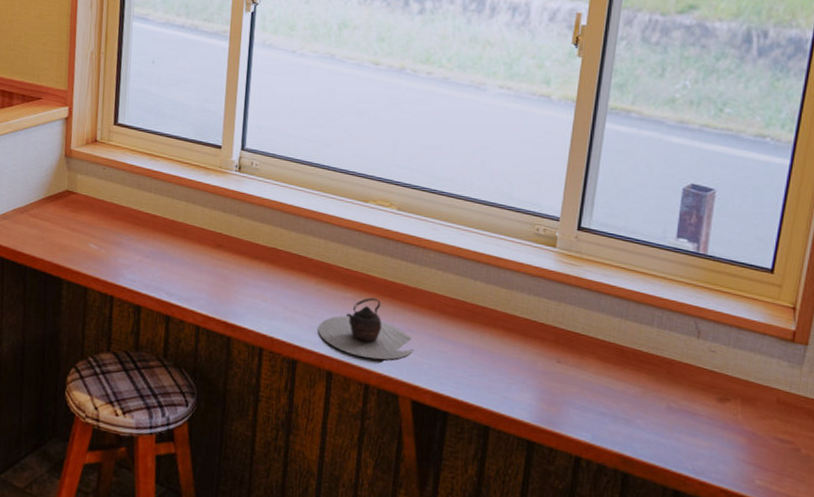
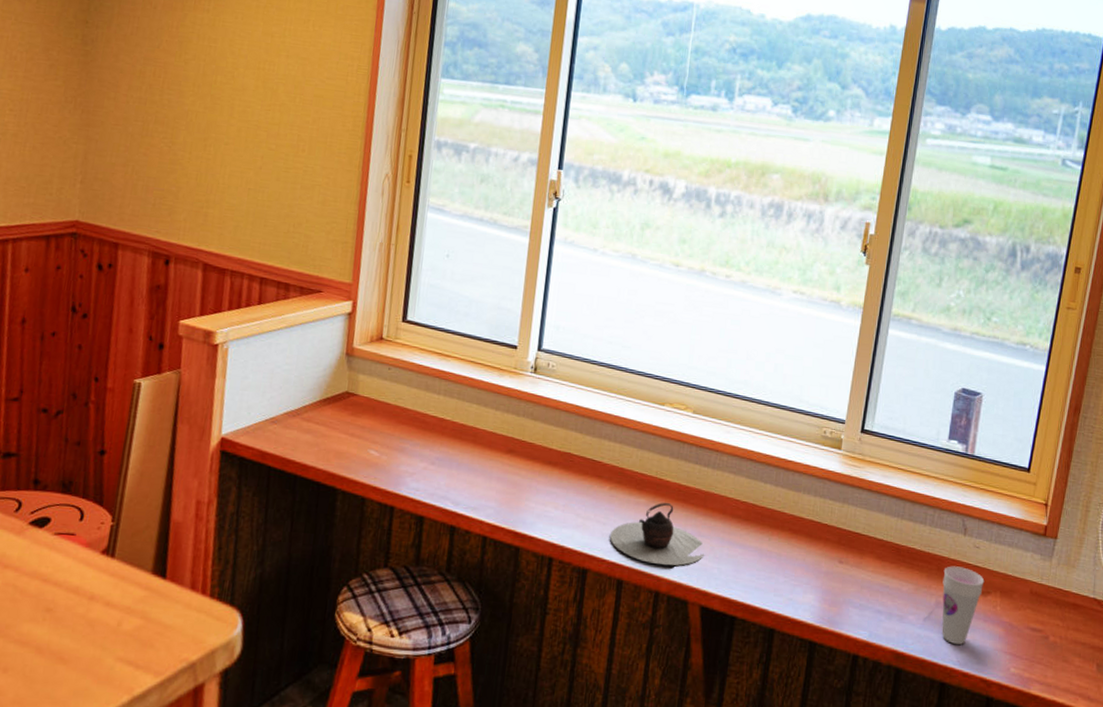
cup: none [674,370,723,452] -> present [941,566,985,645]

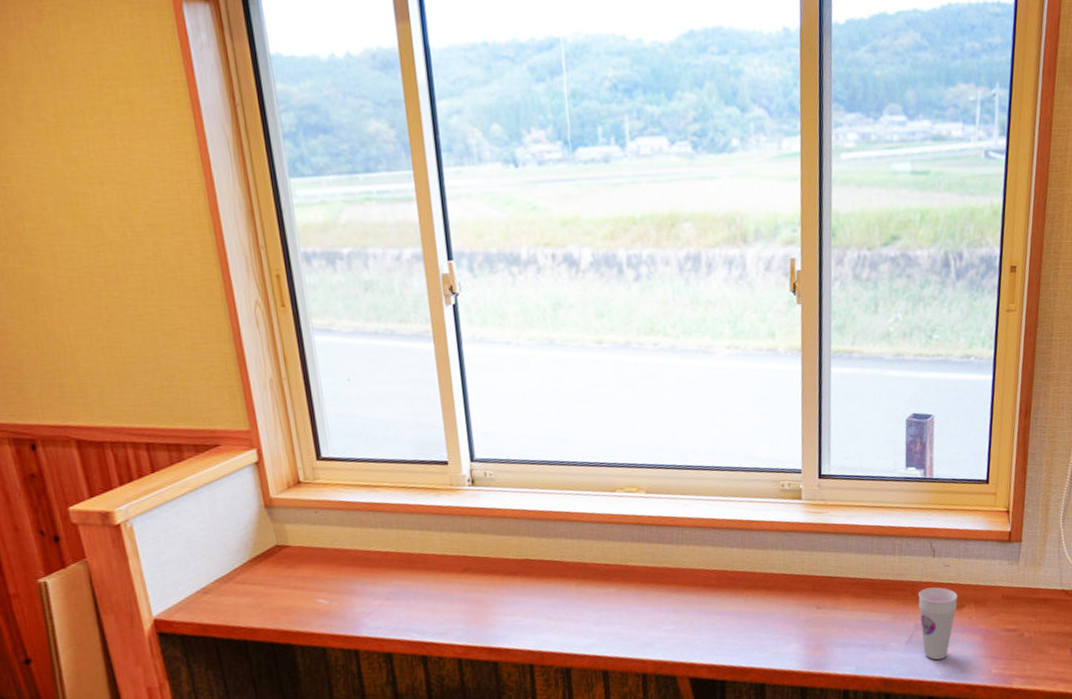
teapot: present [610,503,704,566] -> none [586,587,684,649]

